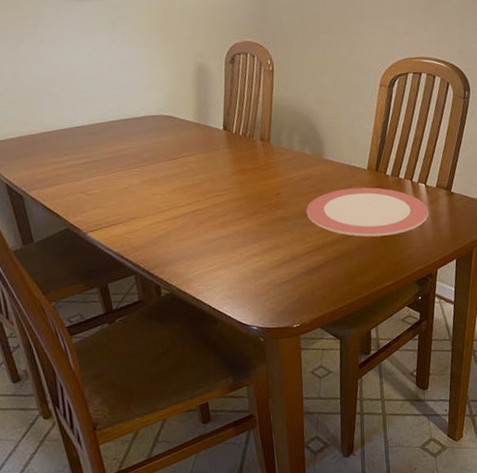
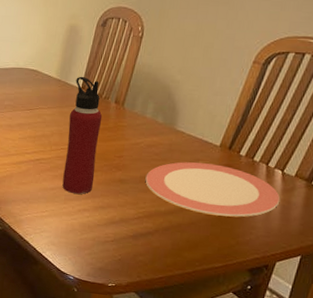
water bottle: none [215,117,257,241] -> present [62,76,103,194]

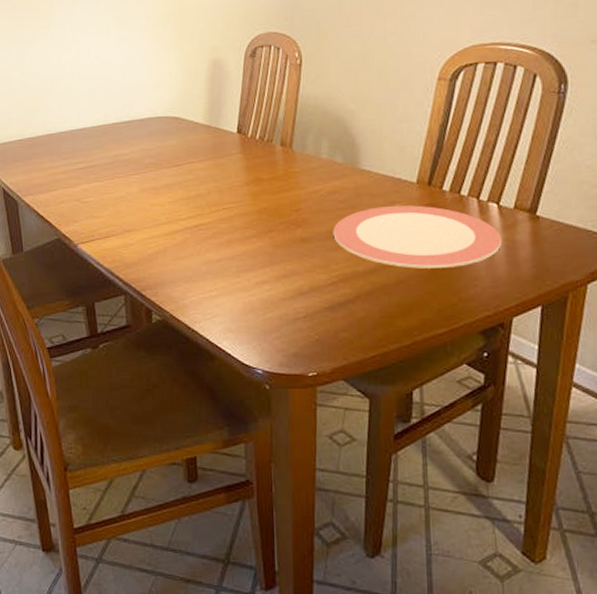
water bottle: present [62,76,103,194] -> none [228,118,270,263]

